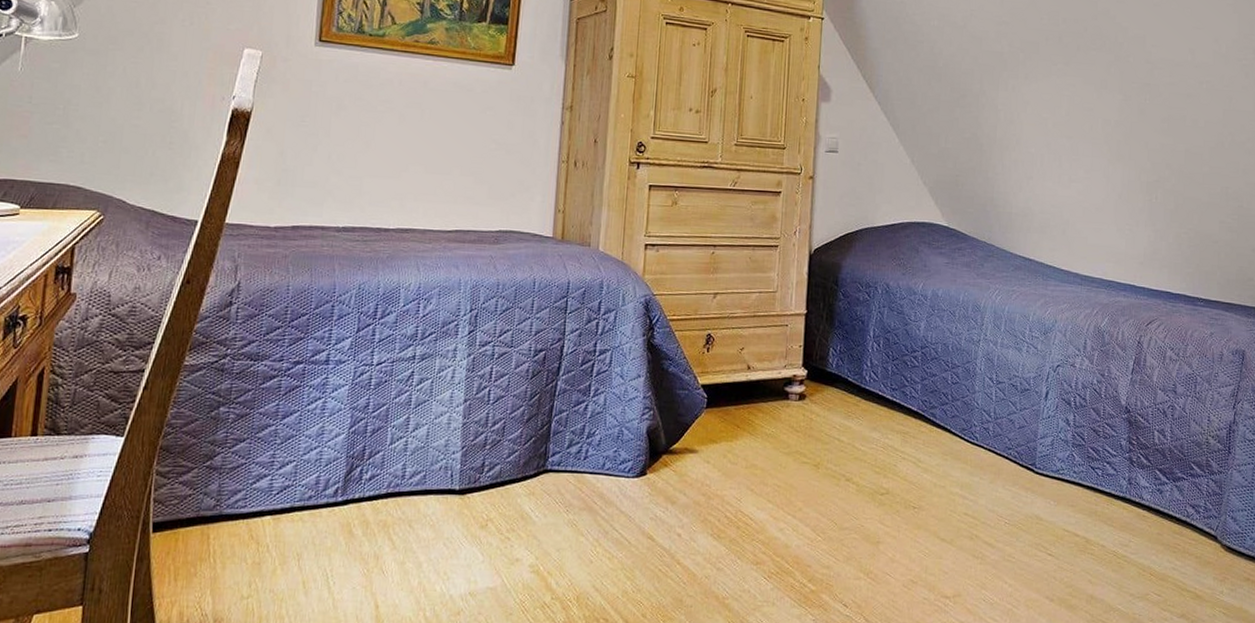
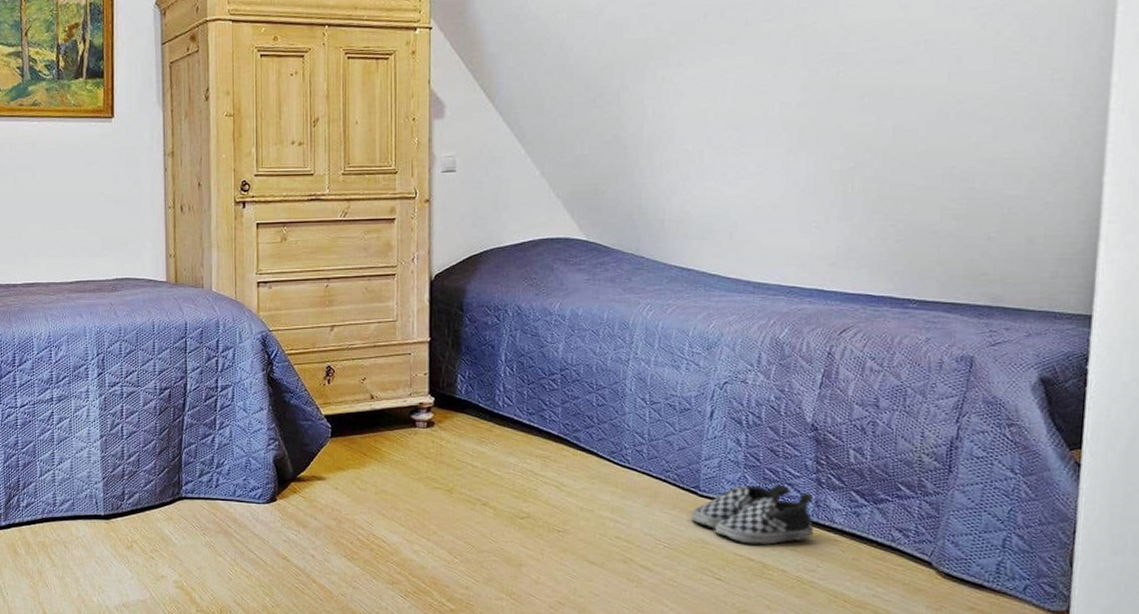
shoe: none [1028,463,1126,520] -> present [691,484,813,545]

